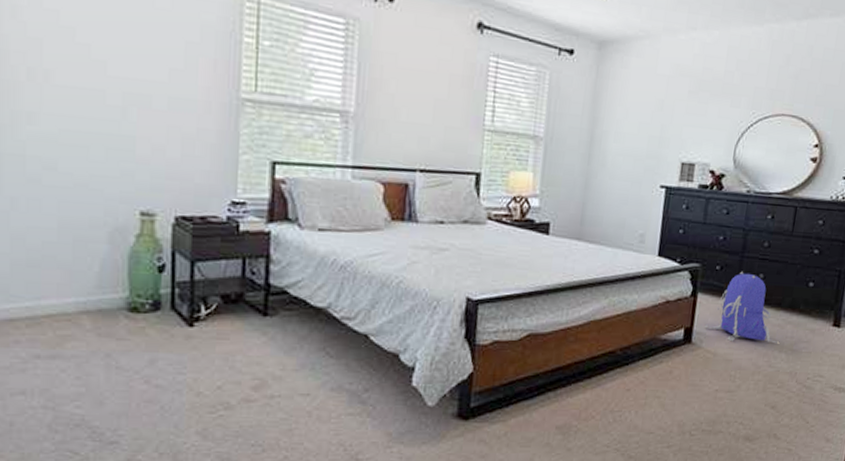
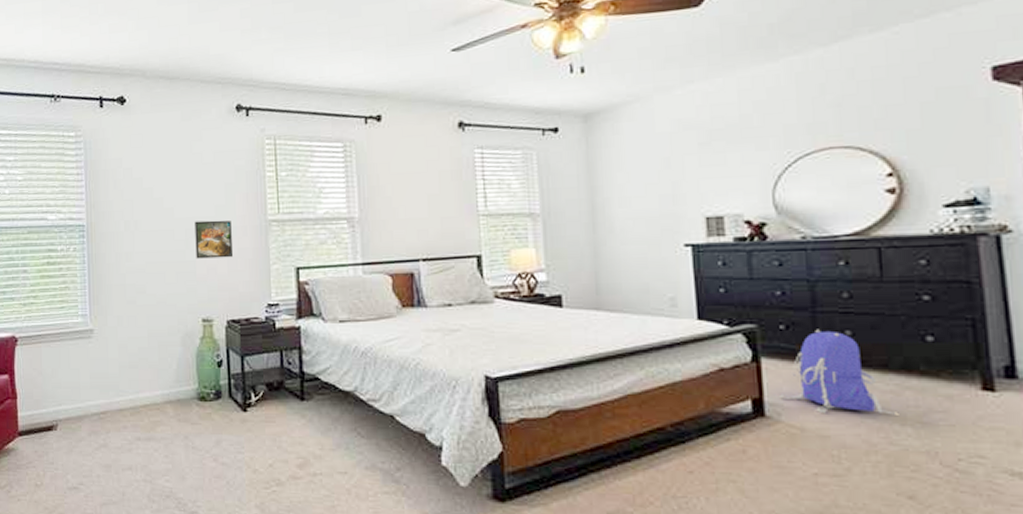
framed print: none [136,84,191,139] -> present [195,220,234,259]

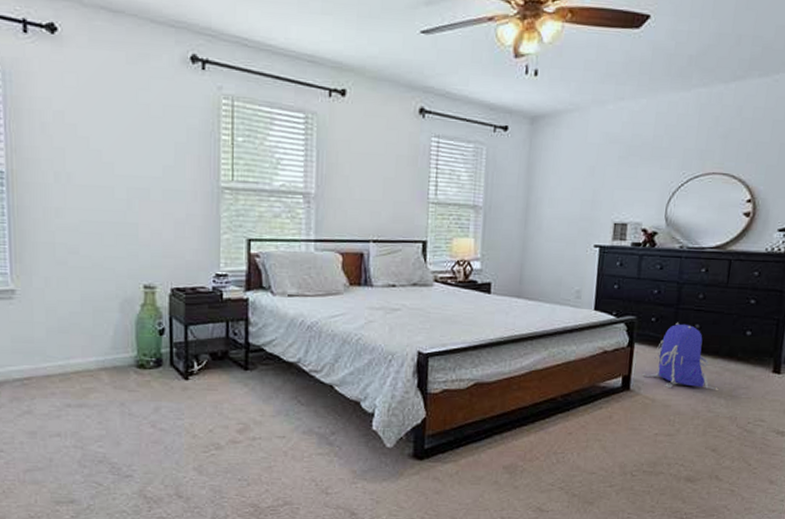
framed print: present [195,220,234,259] -> none [138,180,181,223]

